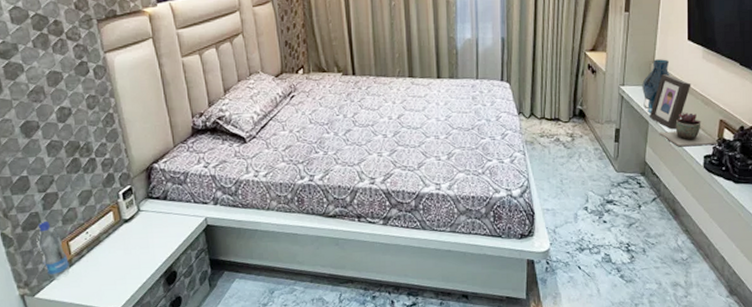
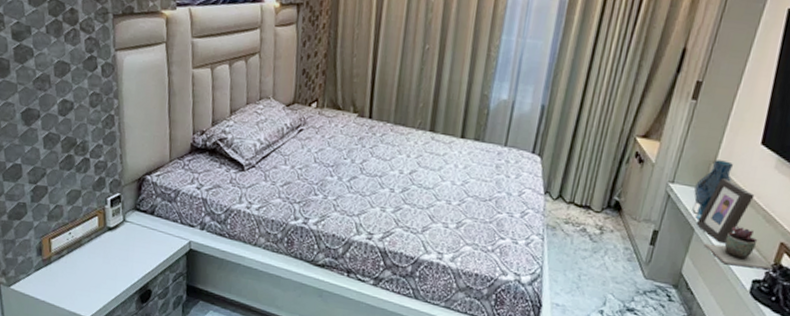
bottle: present [36,221,70,280] -> none [20,214,48,276]

